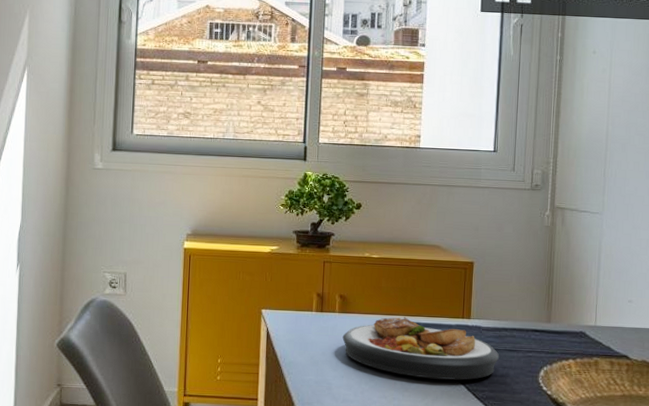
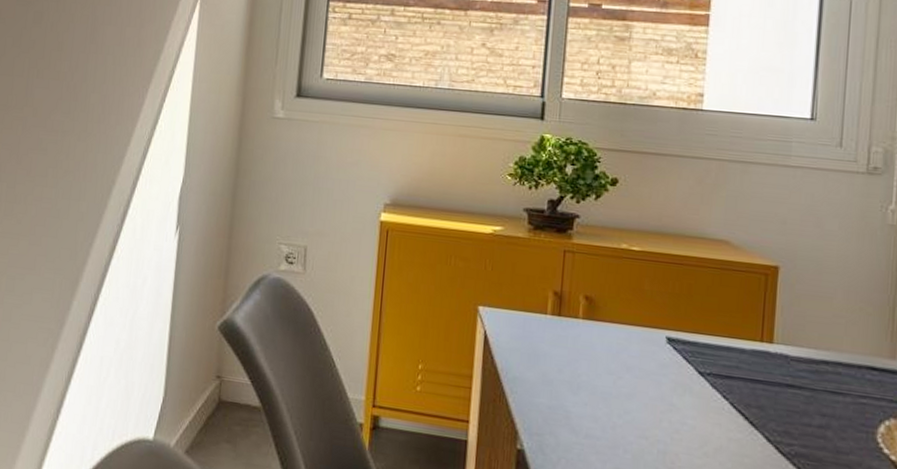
plate: present [342,317,500,380] -> none [587,330,817,427]

